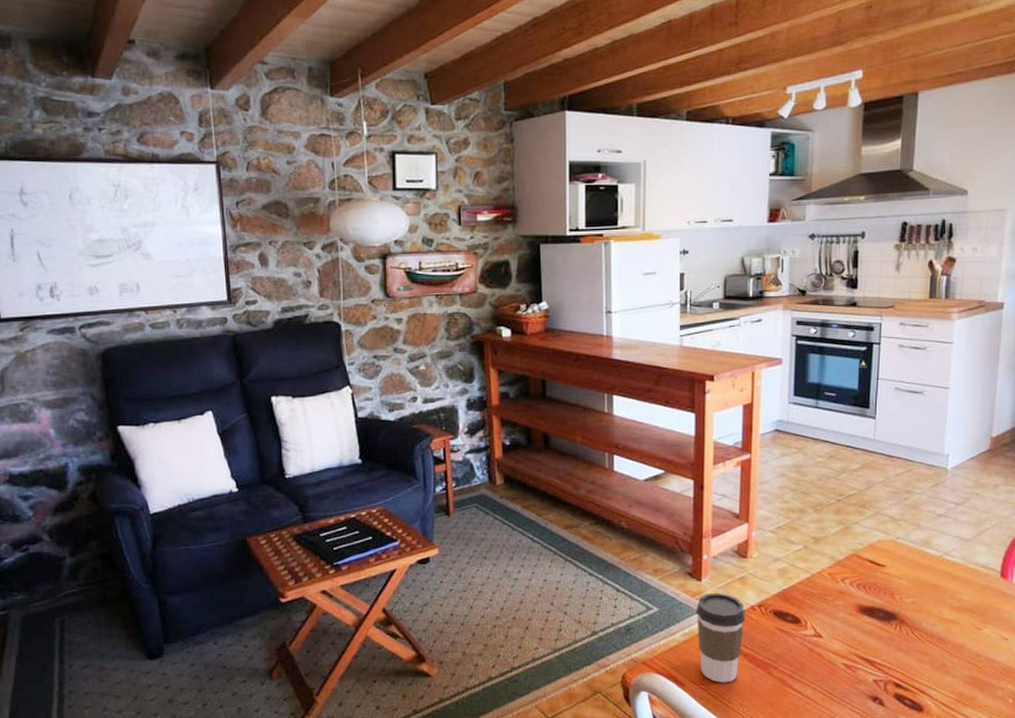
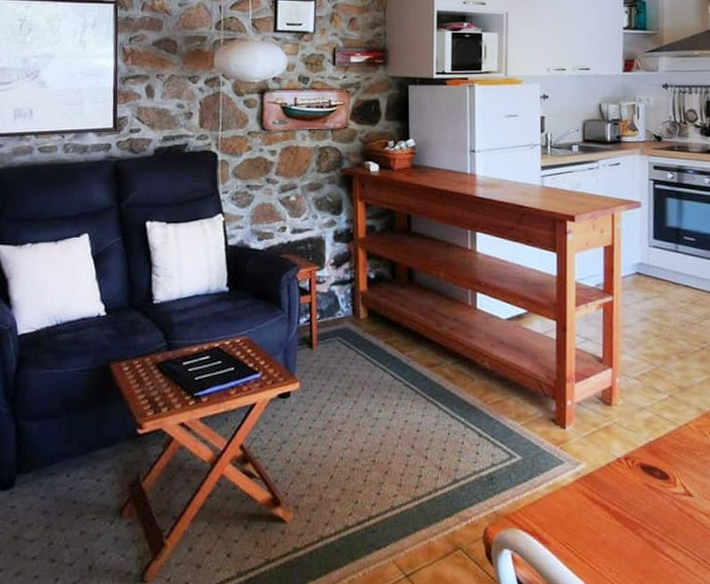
coffee cup: present [696,592,746,683] -> none [560,441,612,544]

